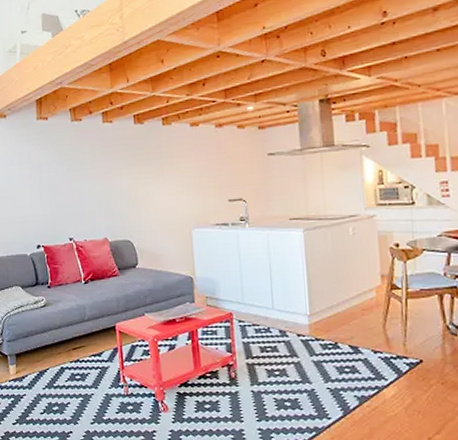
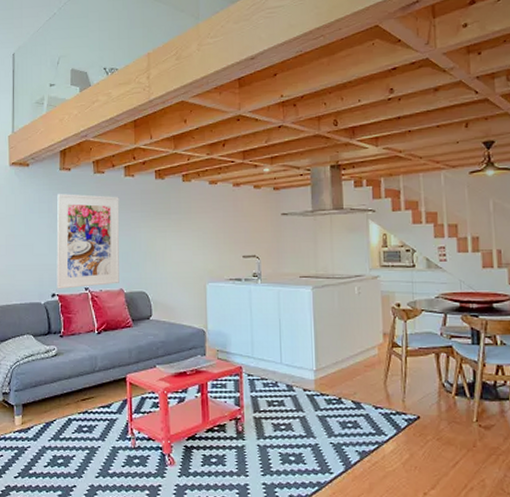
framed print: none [36,143,103,240] -> present [56,194,120,289]

